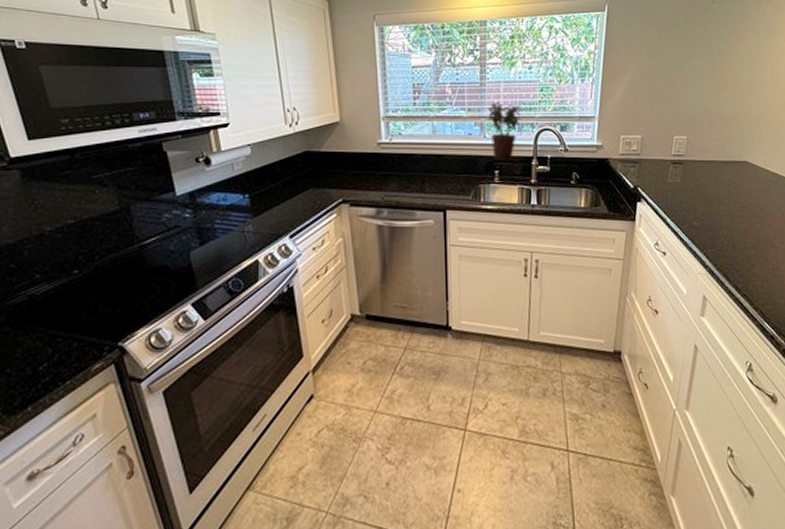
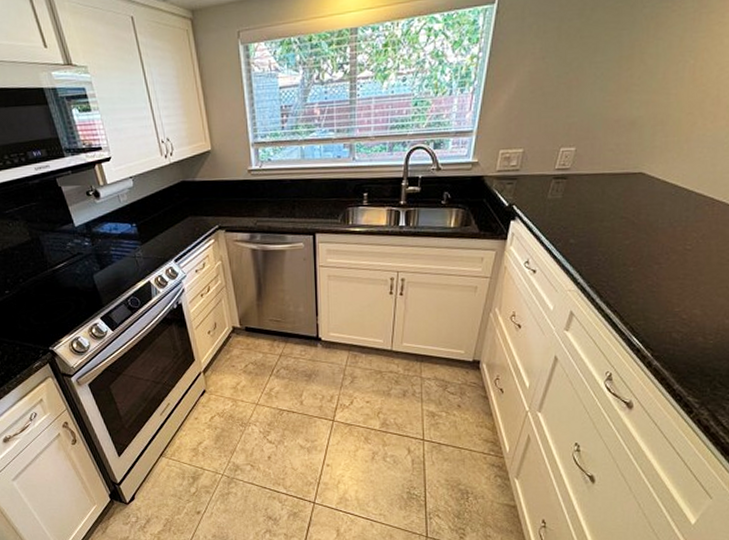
potted plant: present [488,102,523,160] -> none [357,120,395,182]

